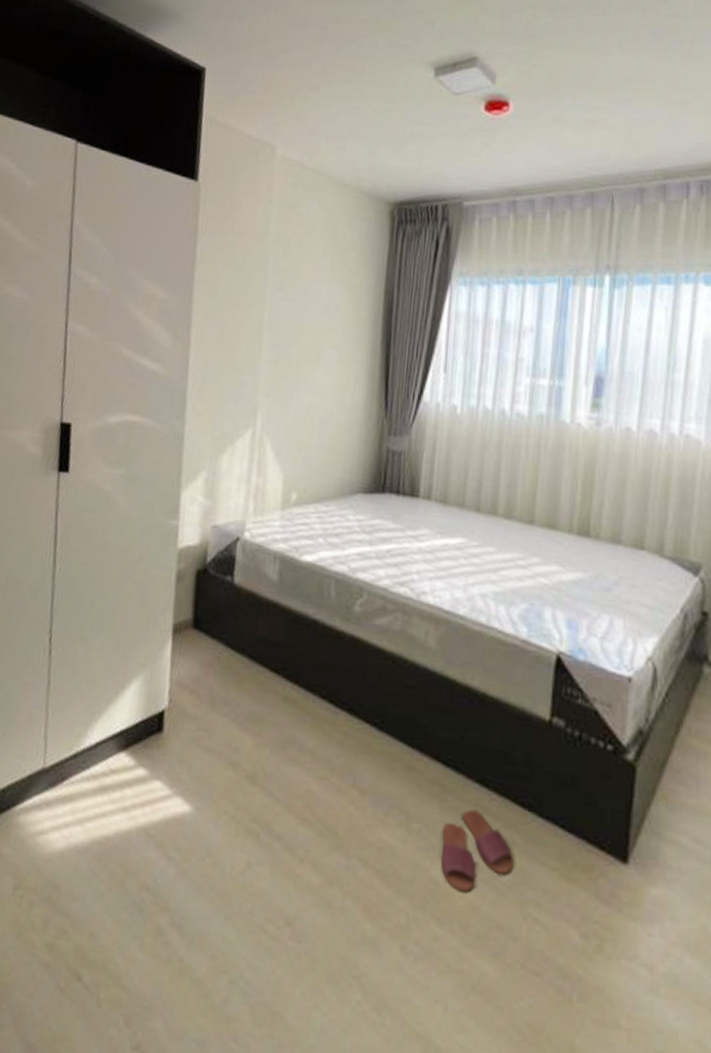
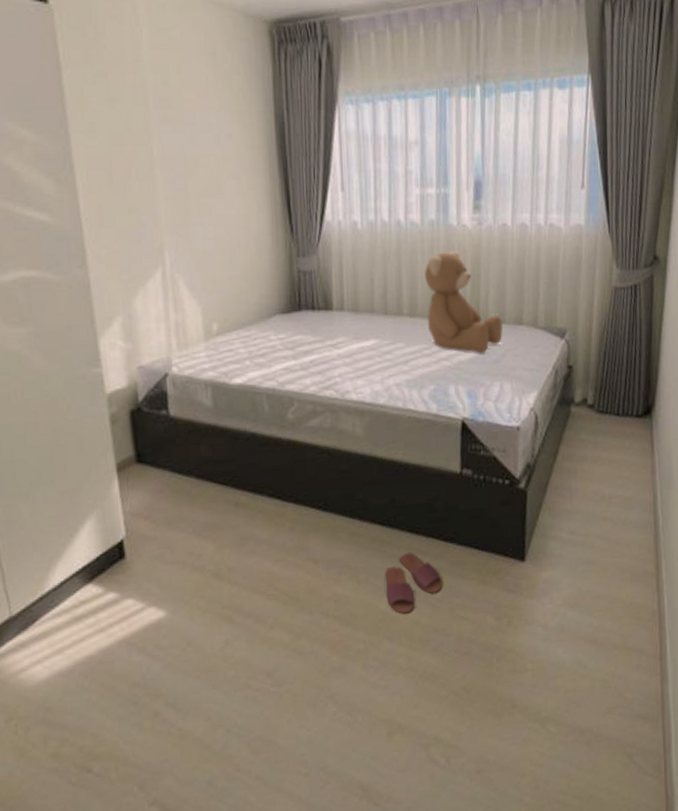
teddy bear: none [526,450,618,577] -> present [423,250,503,354]

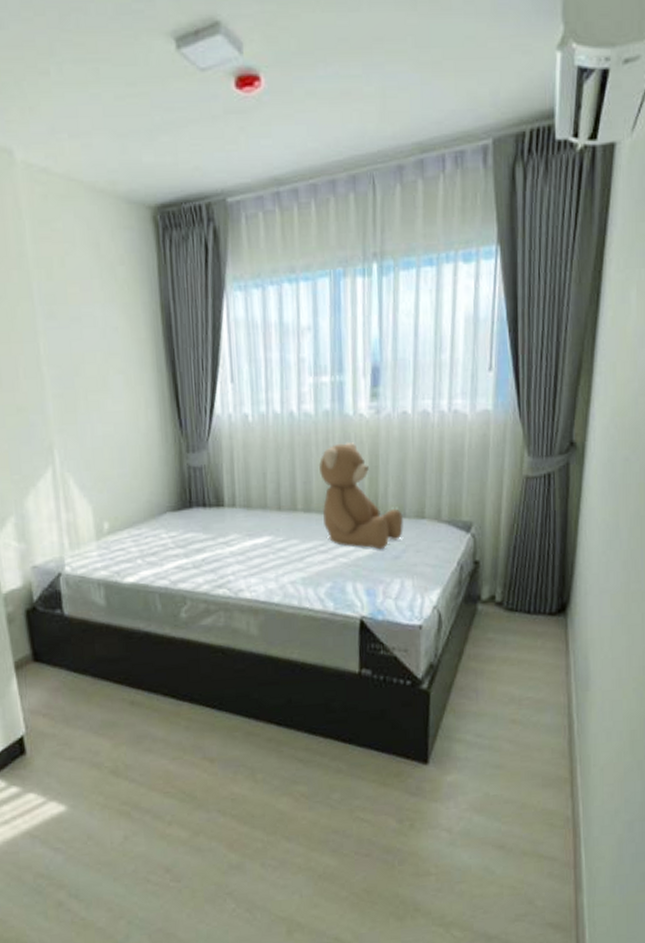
slippers: present [385,552,443,614] -> none [282,752,342,814]

